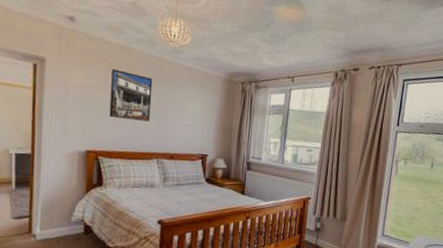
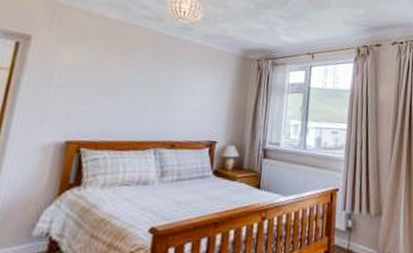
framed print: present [109,69,153,122] -> none [100,47,157,105]

